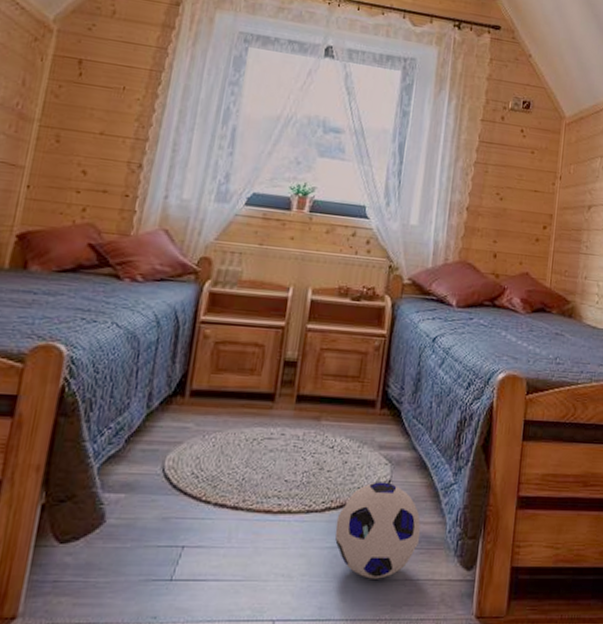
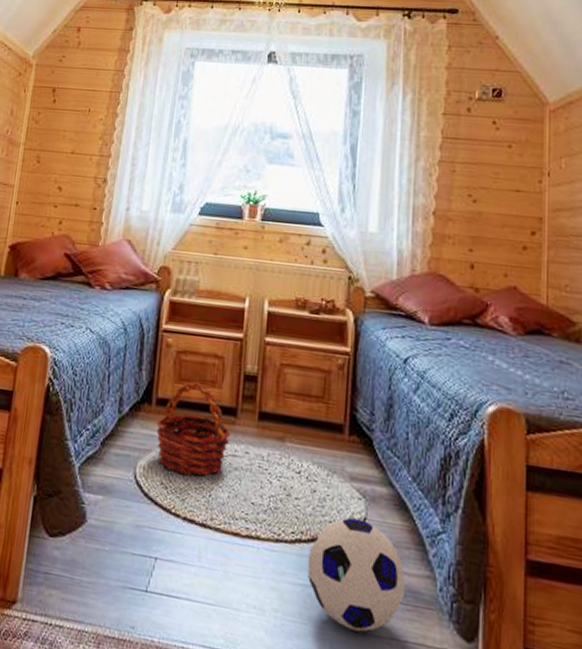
basket: none [188,371,268,463] -> present [156,382,231,478]

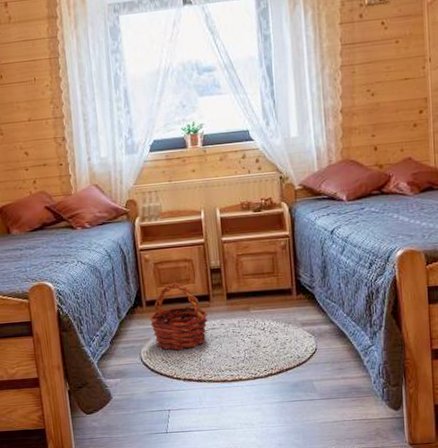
soccer ball: present [307,517,406,632] -> none [278,350,350,422]

